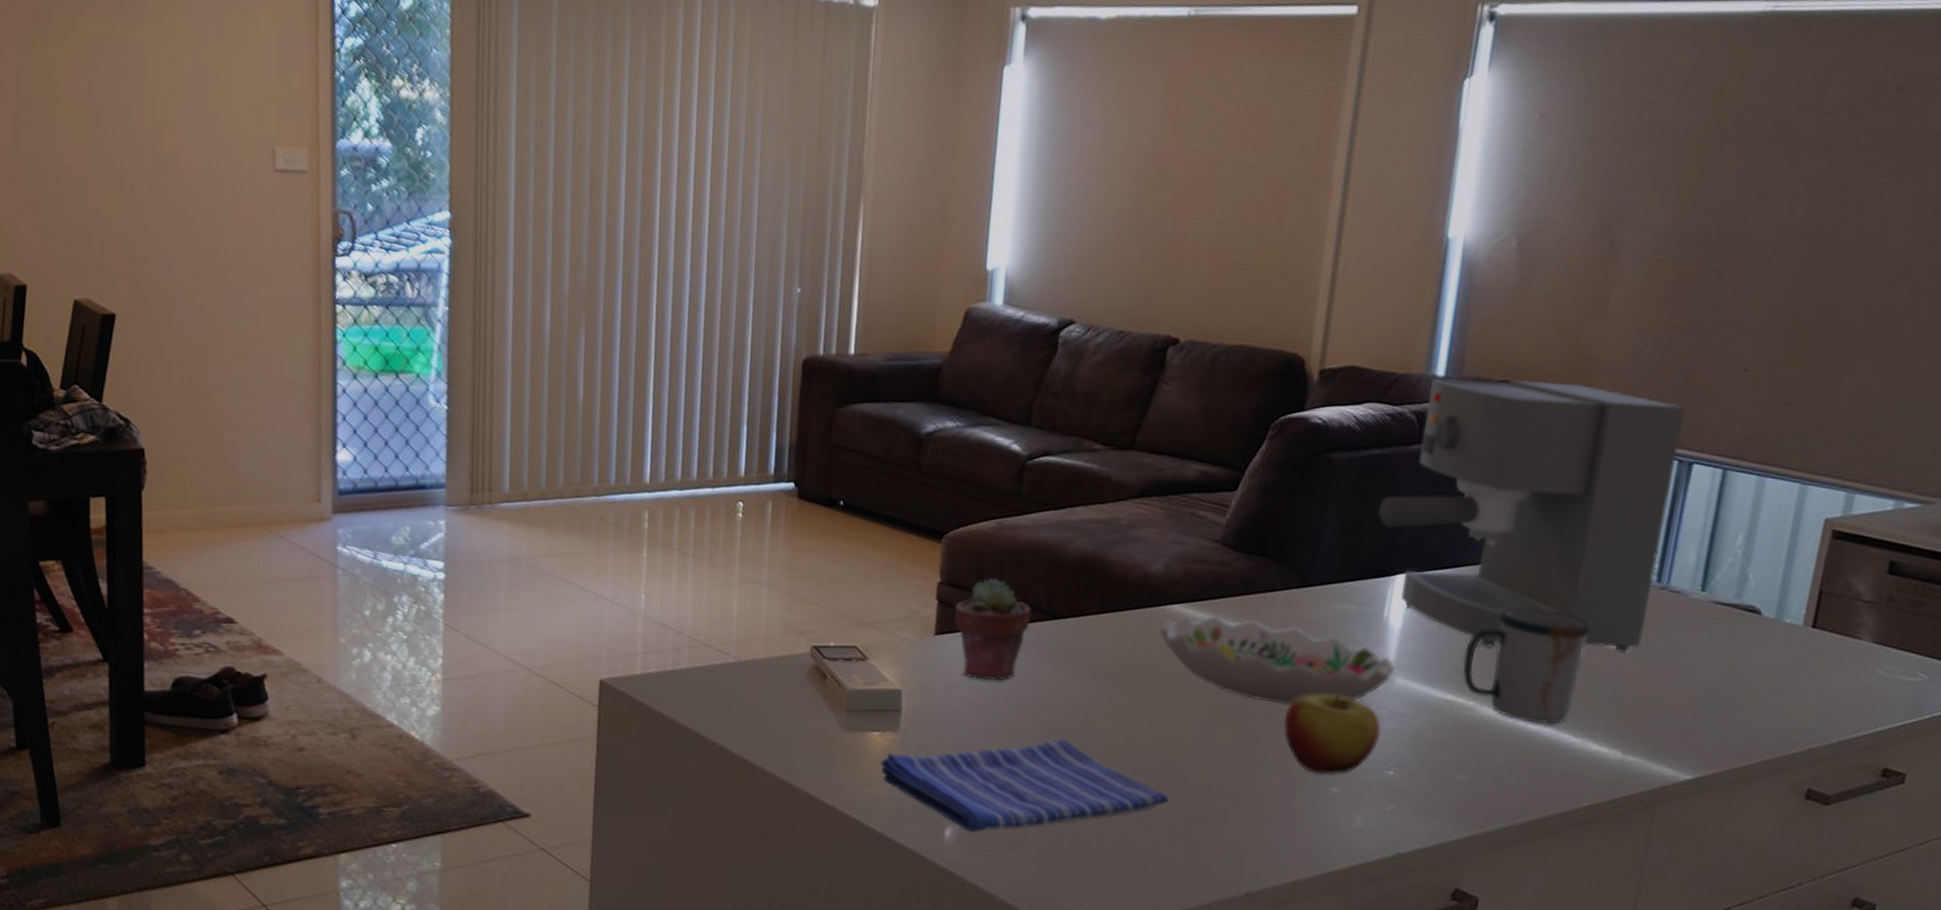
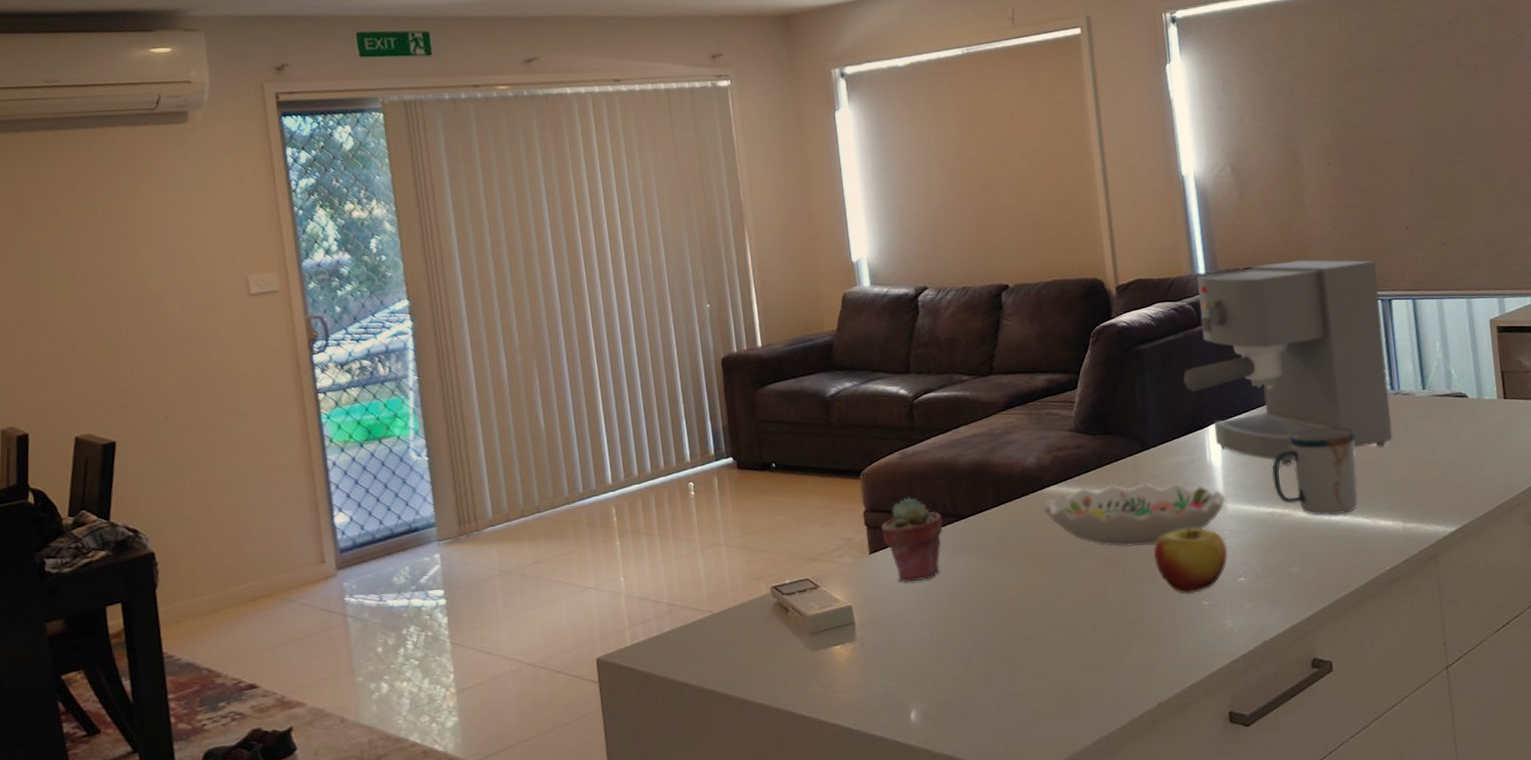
dish towel: present [880,739,1169,833] -> none [846,614,1082,711]

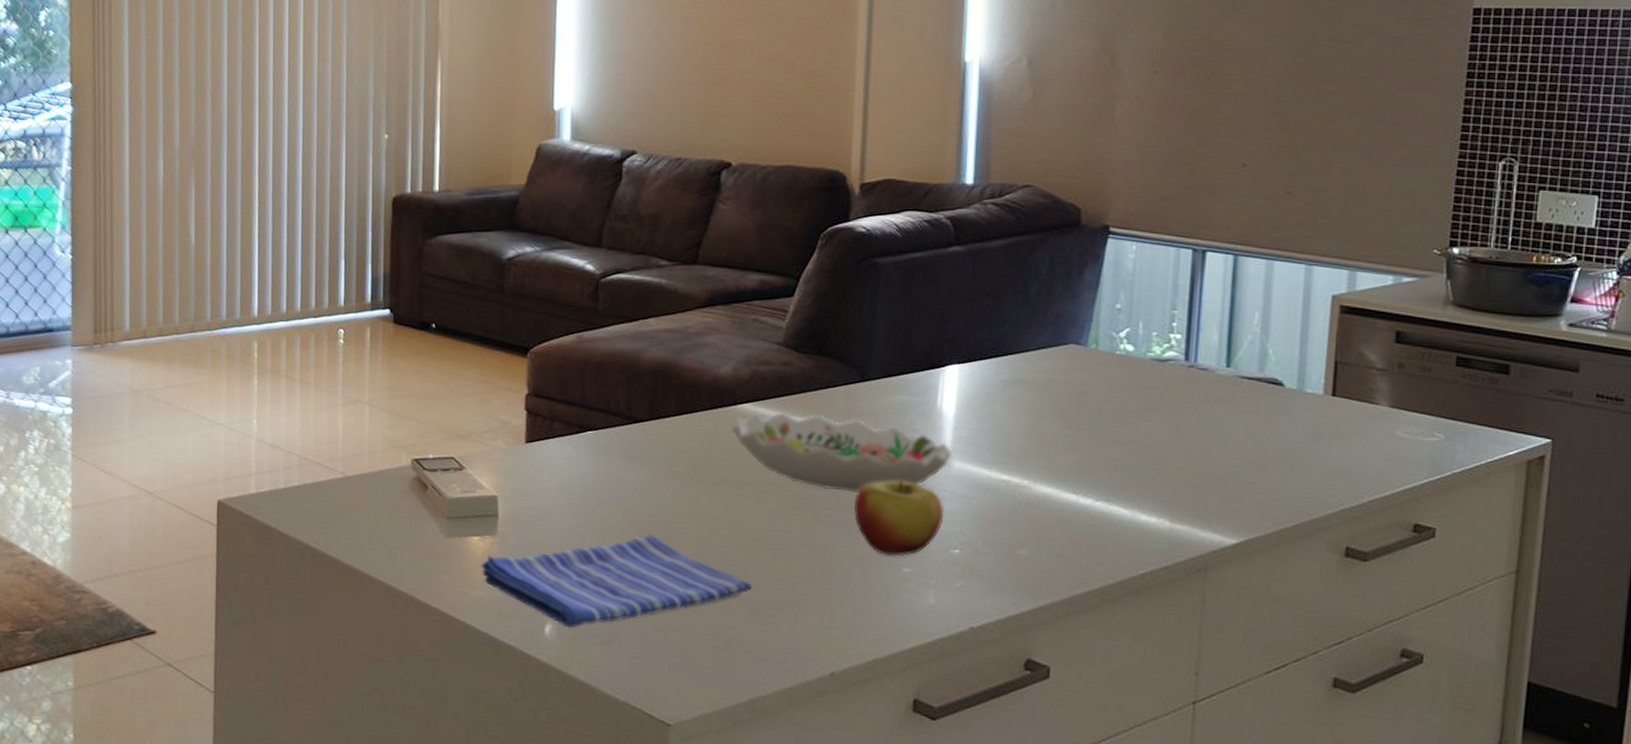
dish towel: none [846,614,1082,711] -> present [481,534,752,628]
potted succulent: present [880,497,943,583] -> none [542,387,613,484]
coffee maker: present [1183,260,1393,466] -> none [924,184,1194,429]
mug: present [1272,427,1359,516] -> none [1015,391,1129,499]

